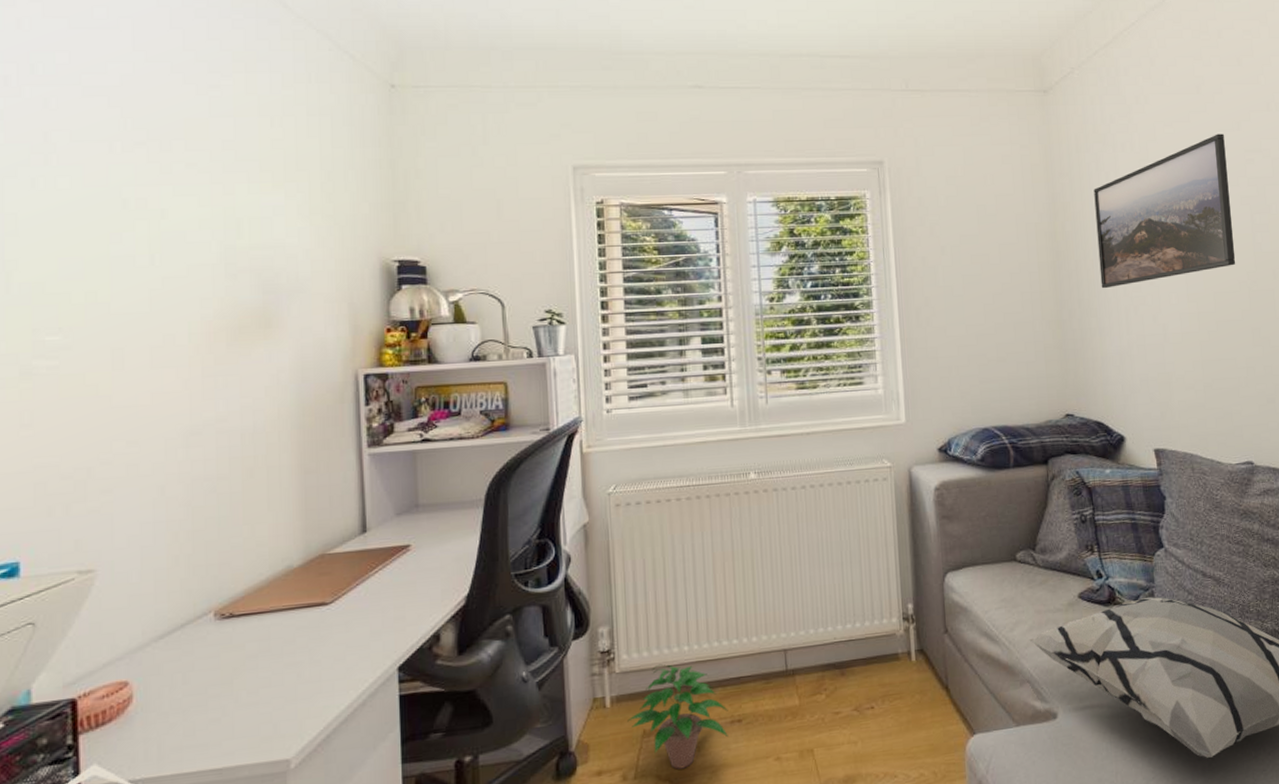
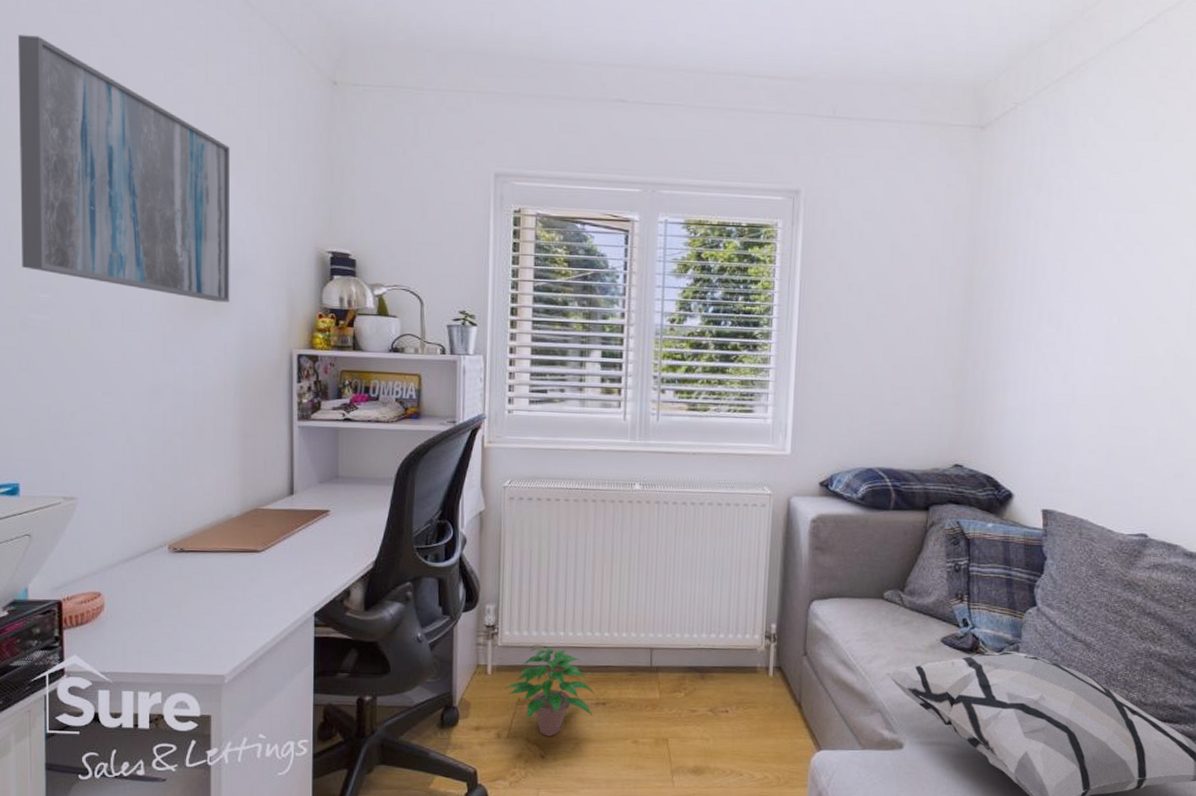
wall art: none [18,55,282,326] -> present [17,35,231,303]
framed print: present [1093,133,1236,289] -> none [1012,186,1177,342]

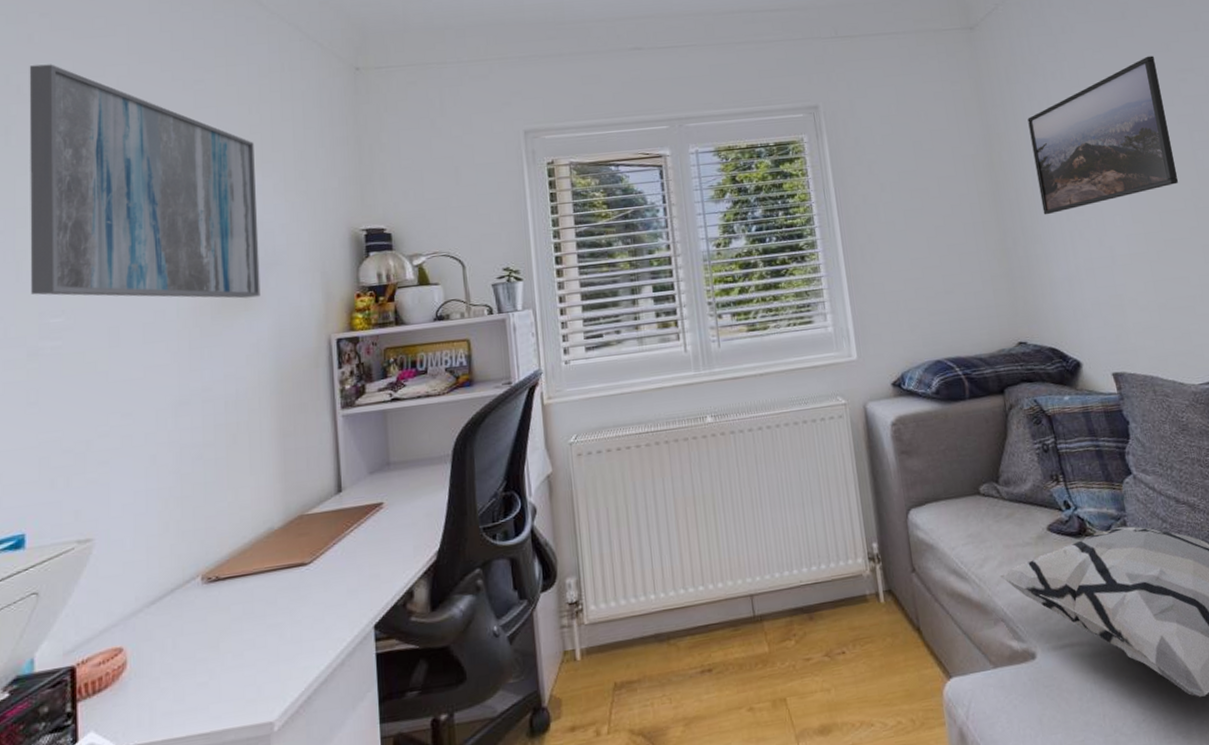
potted plant: present [505,644,595,736] -> none [598,613,699,723]
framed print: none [1012,186,1177,342] -> present [1027,56,1179,215]

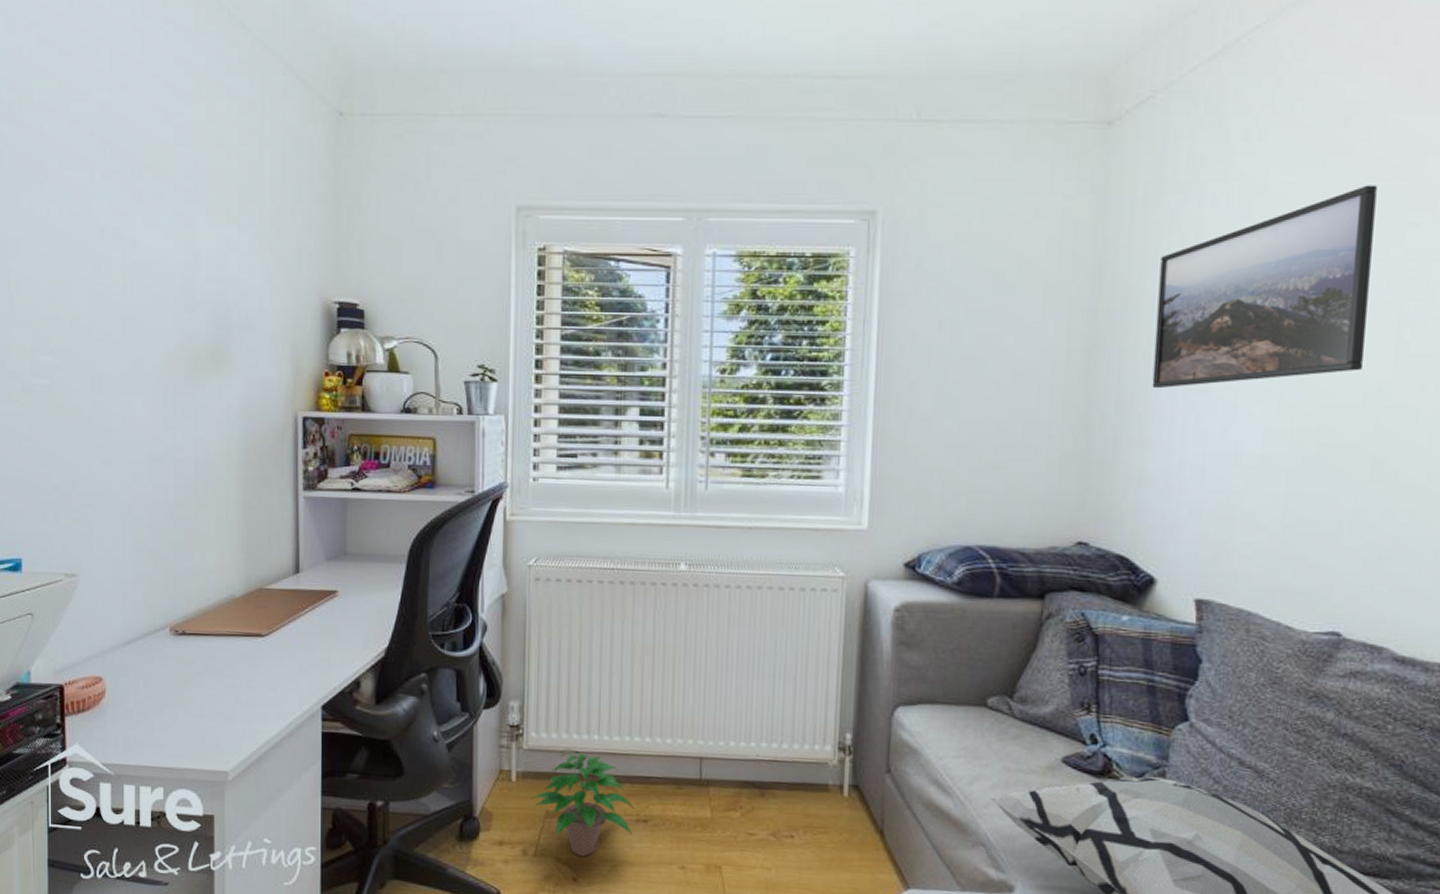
wall art: present [29,64,261,299] -> none [19,82,232,361]
potted plant: none [598,613,699,723] -> present [531,748,635,857]

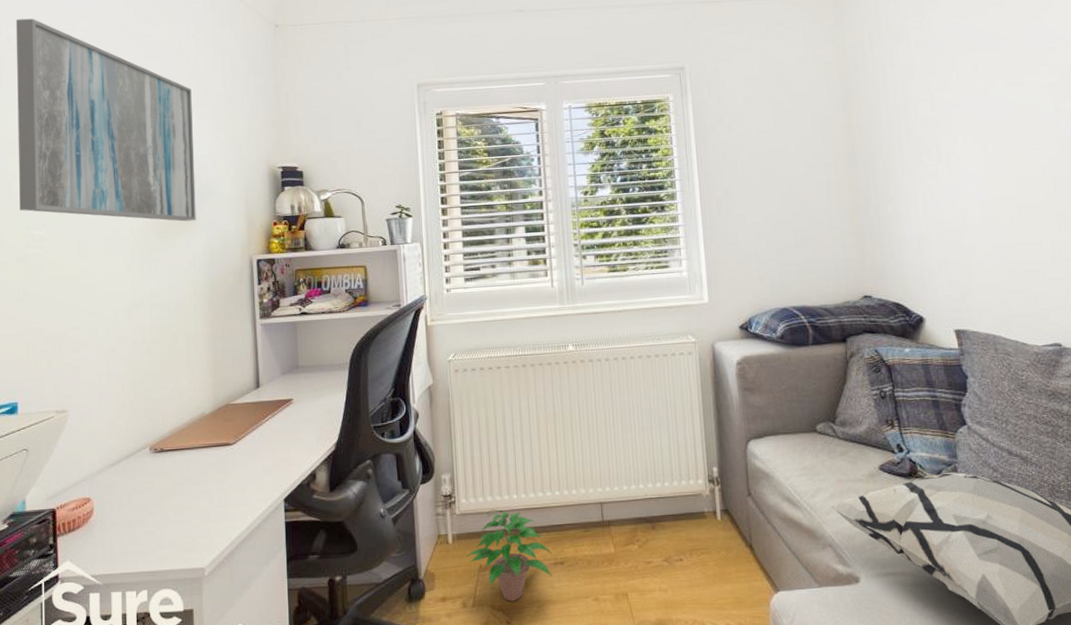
wall art: none [19,82,232,361] -> present [16,18,196,222]
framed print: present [1152,185,1377,389] -> none [888,24,1039,177]

